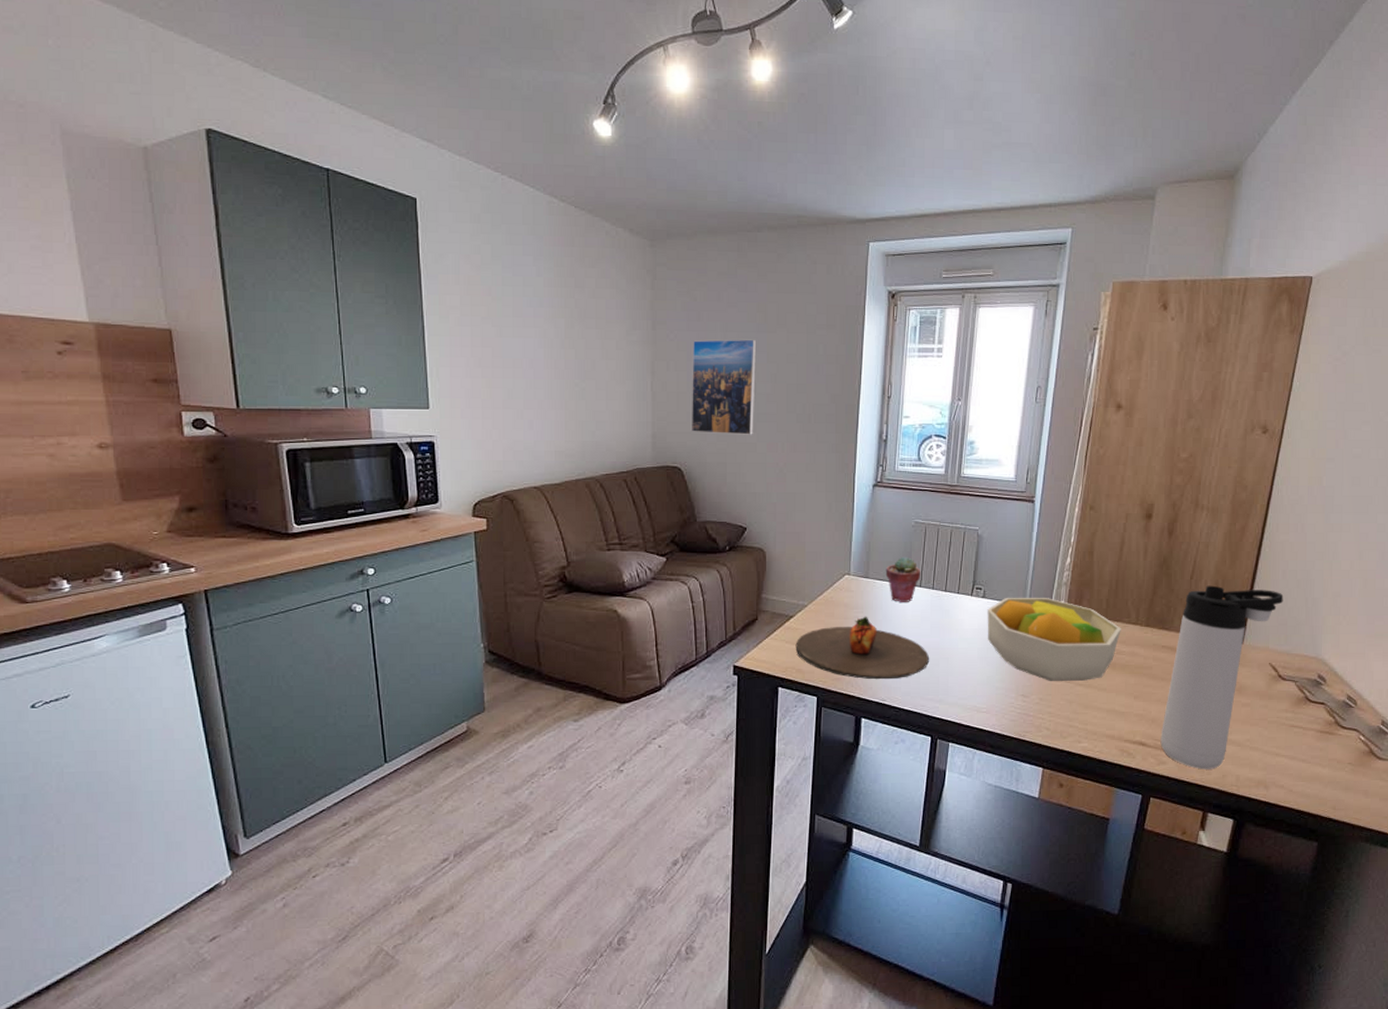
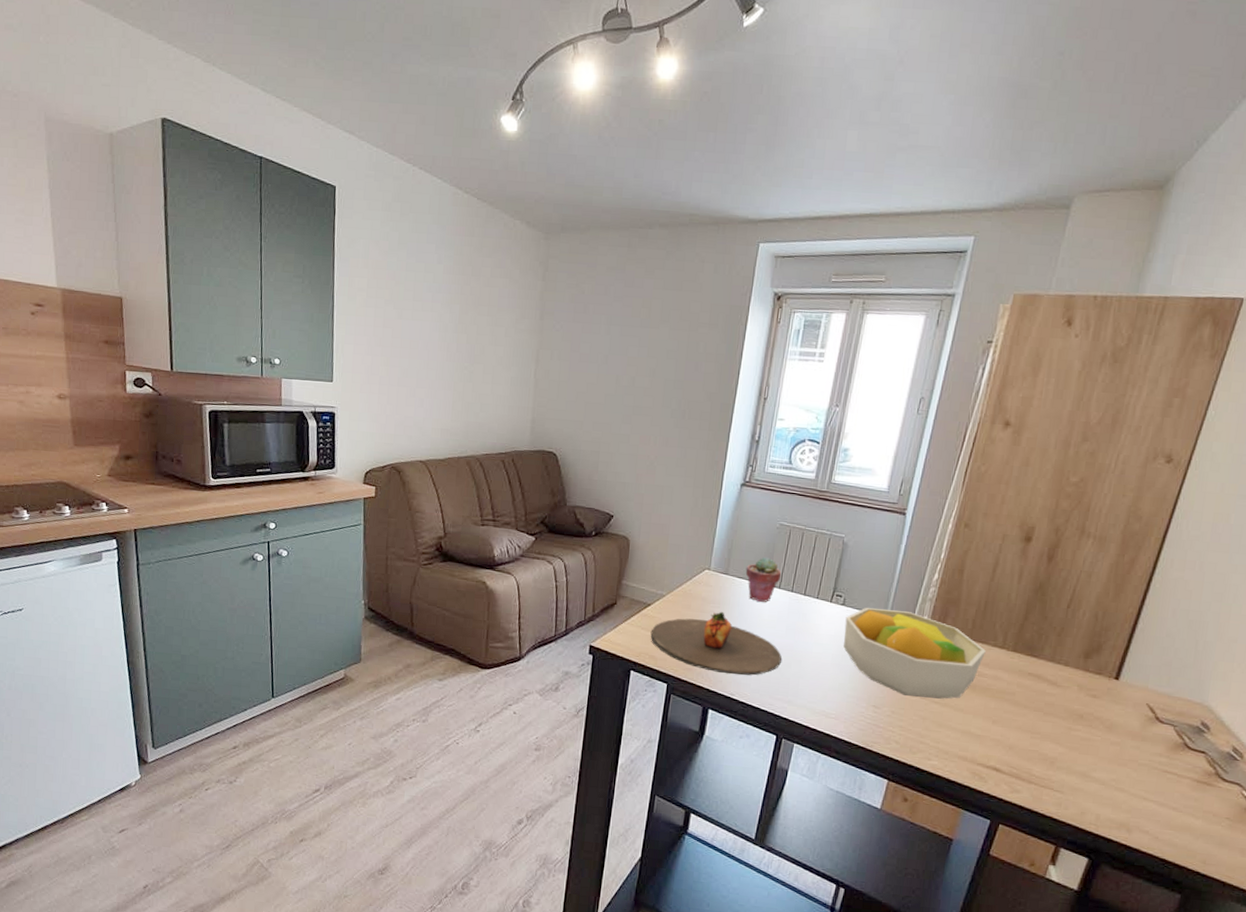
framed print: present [691,339,757,435] -> none [568,332,639,427]
thermos bottle: present [1160,585,1283,770] -> none [1016,616,1171,805]

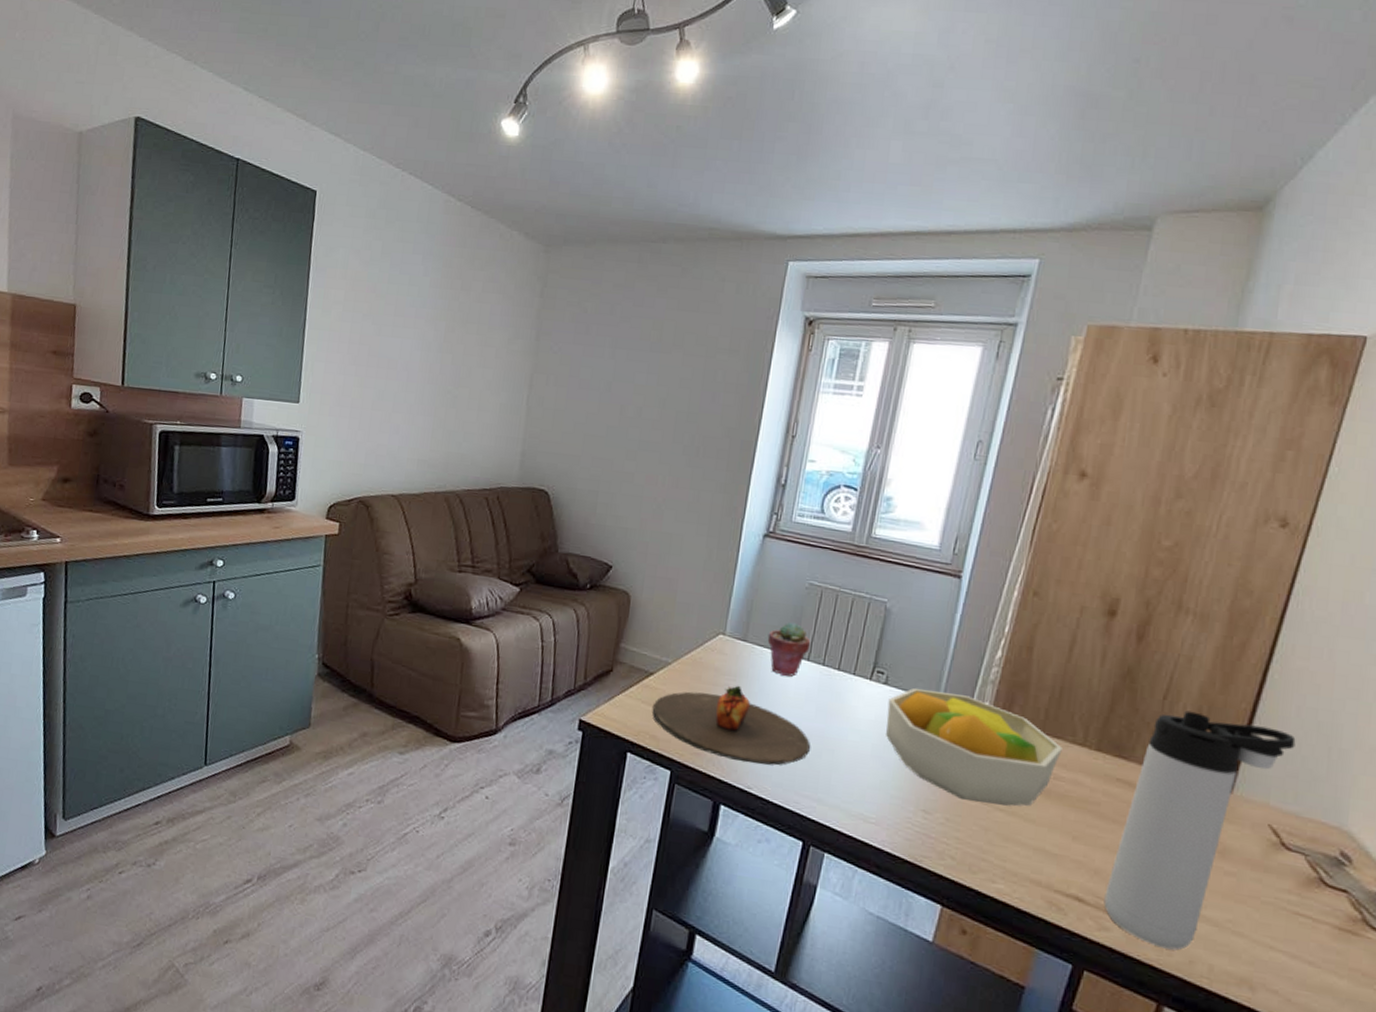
thermos bottle: none [1016,616,1171,805] -> present [1104,710,1296,950]

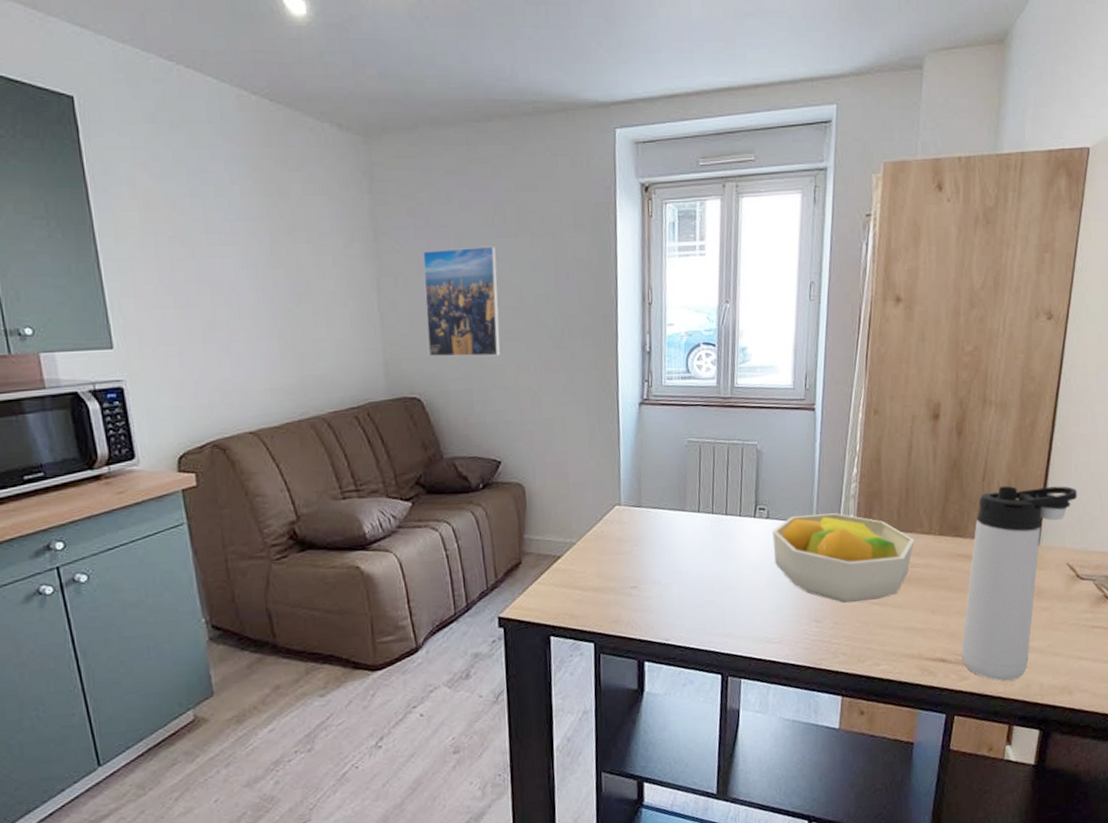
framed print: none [563,355,648,464] -> present [422,246,500,357]
plate: present [652,685,810,766] -> none [566,549,713,619]
potted succulent: present [767,621,811,677] -> none [659,480,699,531]

